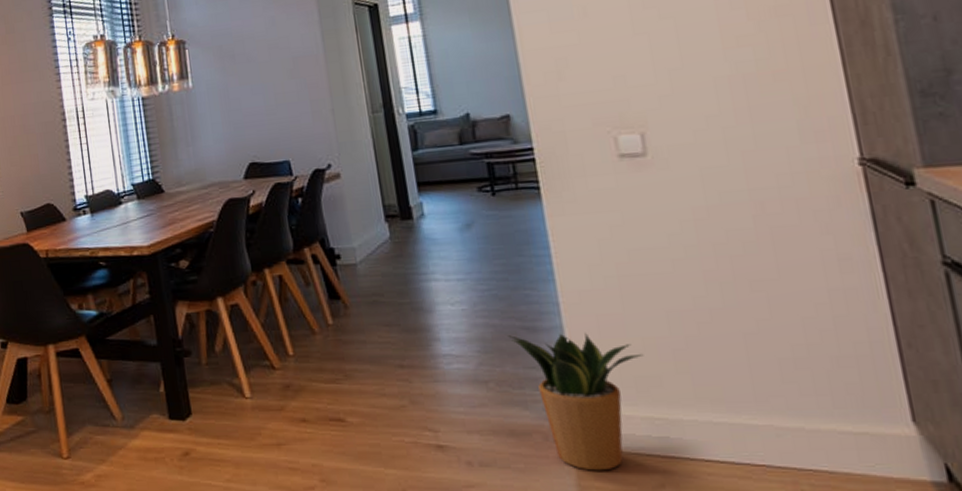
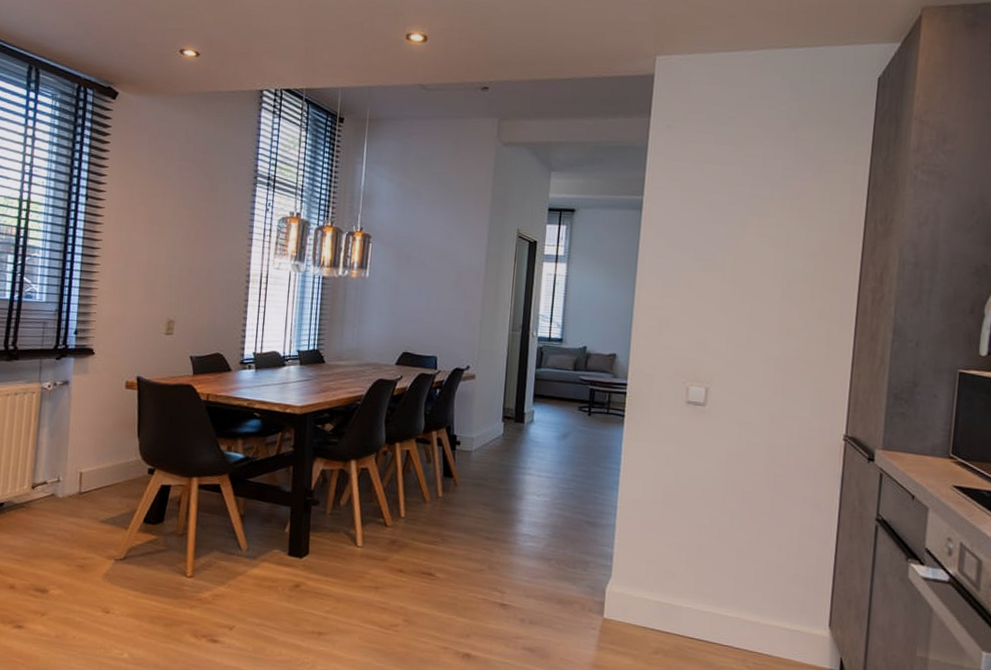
potted plant: present [507,333,644,471] -> none [574,526,667,638]

